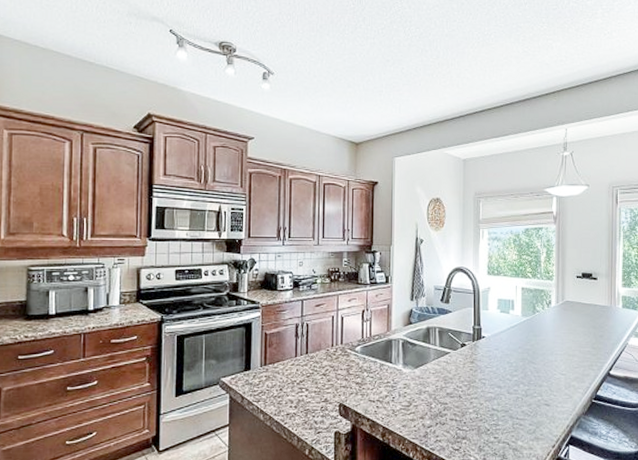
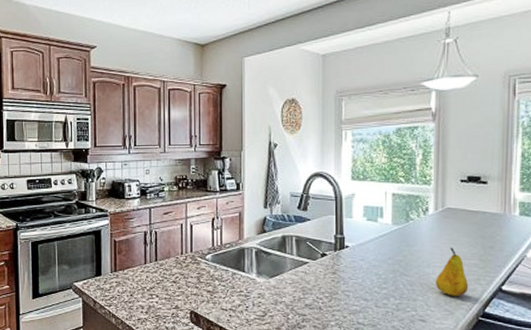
fruit: none [558,337,584,381] -> present [436,248,469,296]

